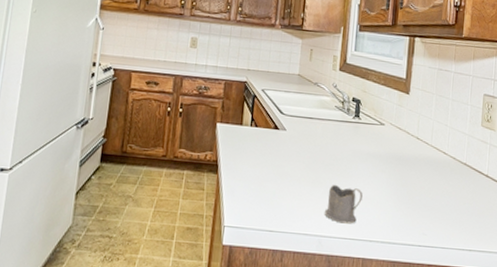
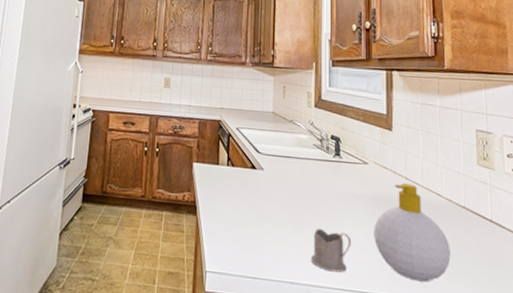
soap bottle: none [383,143,450,231] -> present [374,183,451,282]

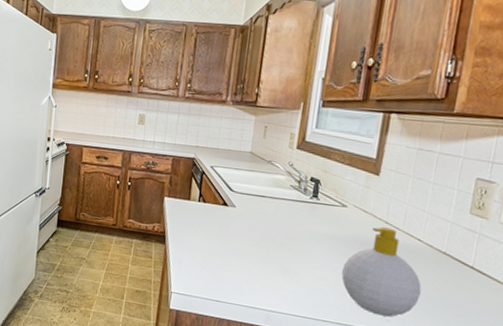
tea glass holder: present [311,228,351,273] -> none [275,262,318,303]

